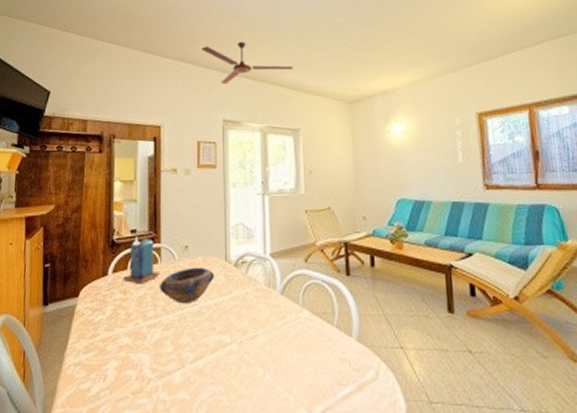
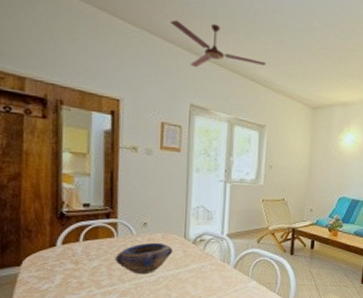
candle: present [123,236,160,284] -> none [74,210,116,256]

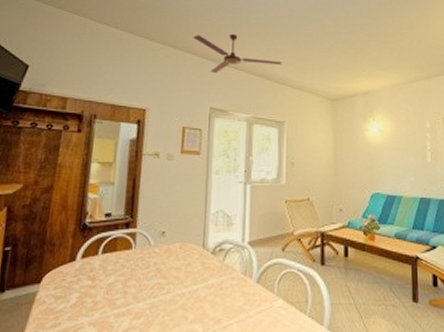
bowl: present [115,242,173,275] -> none [131,254,191,292]

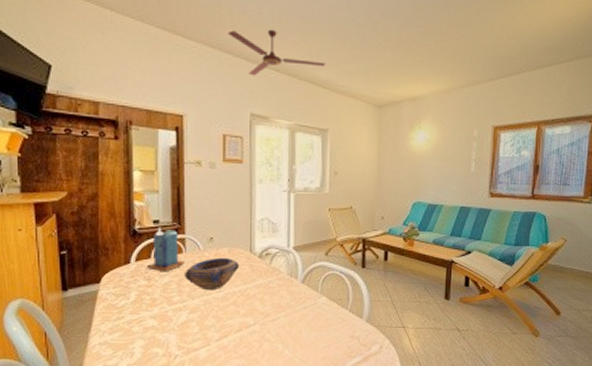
candle: none [92,220,133,271] -> present [146,227,185,272]
bowl: none [131,254,191,292] -> present [185,257,240,291]

